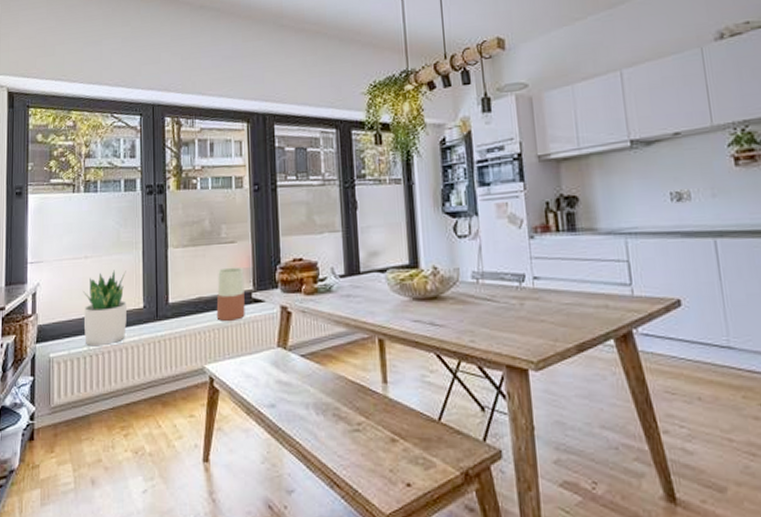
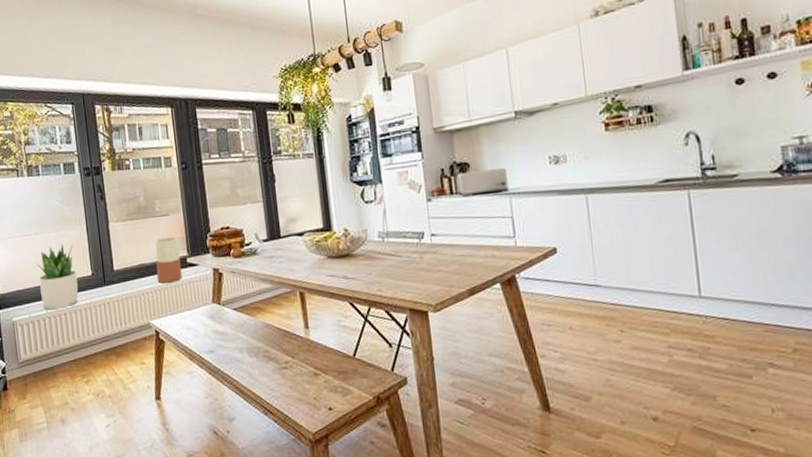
toaster: none [564,202,625,236] -> present [457,167,509,197]

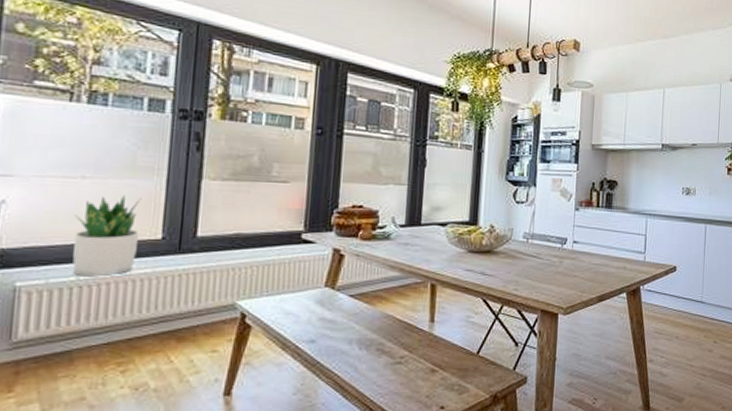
vase: present [155,236,182,283] -> none [256,206,295,259]
toaster: present [457,167,509,197] -> none [604,189,648,212]

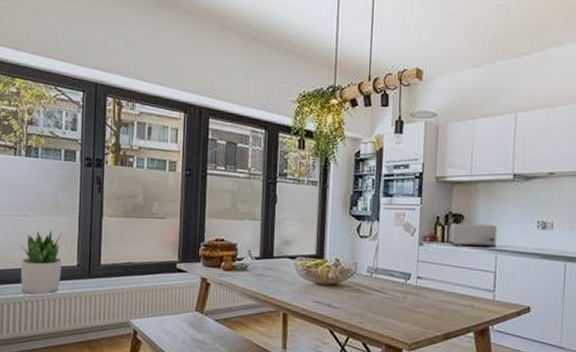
toaster: none [604,189,648,212] -> present [450,223,498,248]

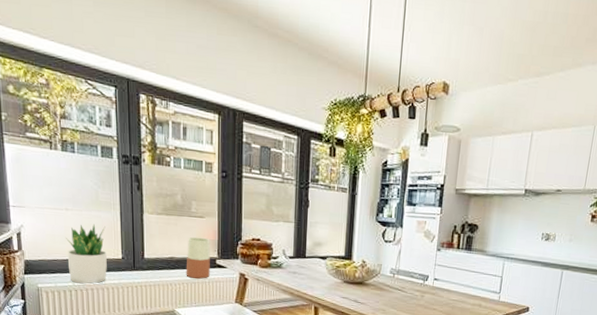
vase: none [143,239,171,285] -> present [186,236,210,279]
toaster: present [450,223,498,248] -> none [464,232,507,255]

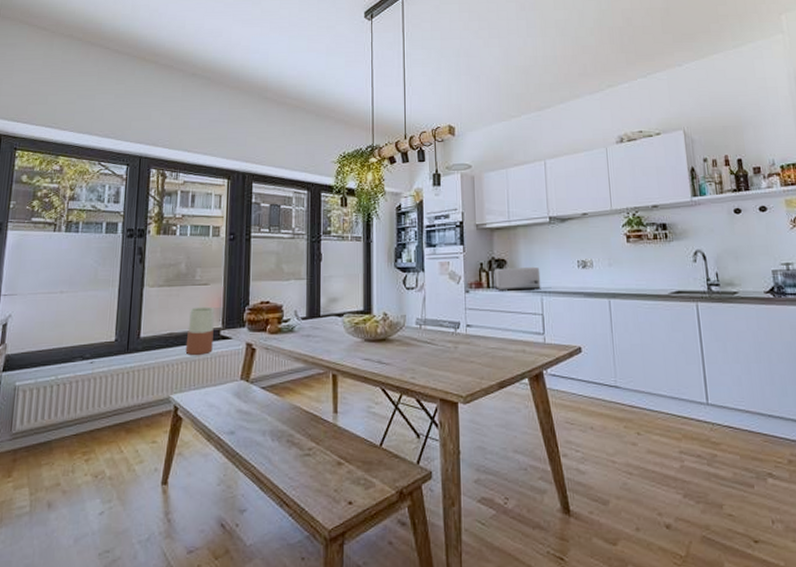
planter: present [66,224,107,284] -> none [53,305,101,376]
toaster: none [464,232,507,255] -> present [495,266,541,292]

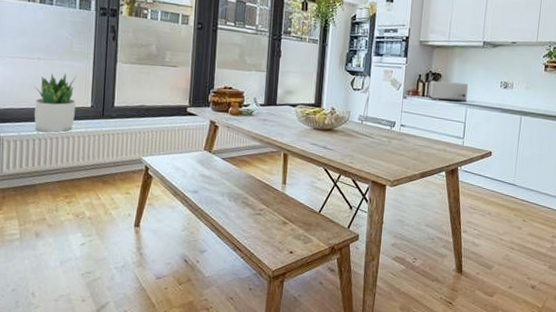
planter: none [53,305,101,376] -> present [34,73,77,133]
vase: present [185,306,215,355] -> none [155,85,182,127]

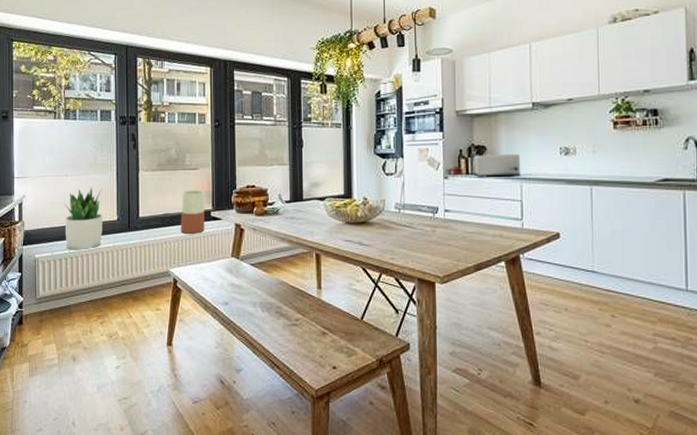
vase: none [155,85,182,127] -> present [180,190,205,234]

